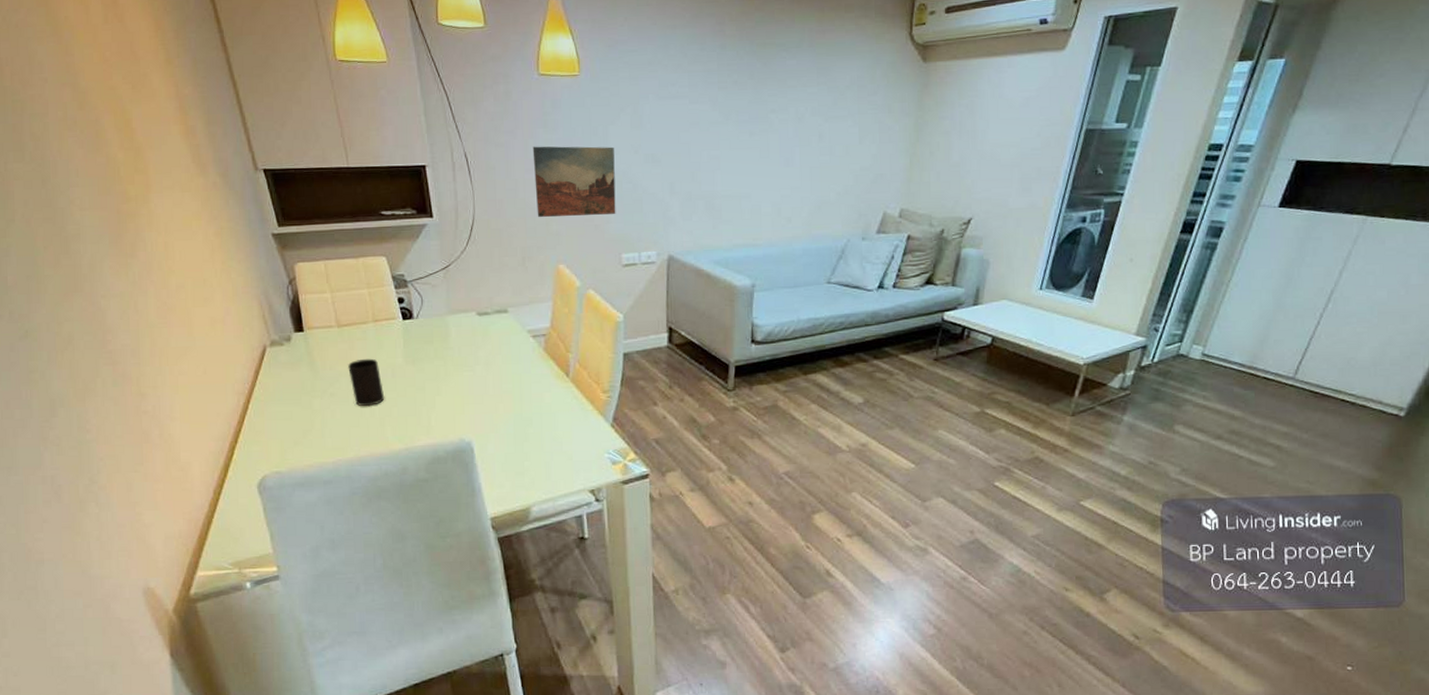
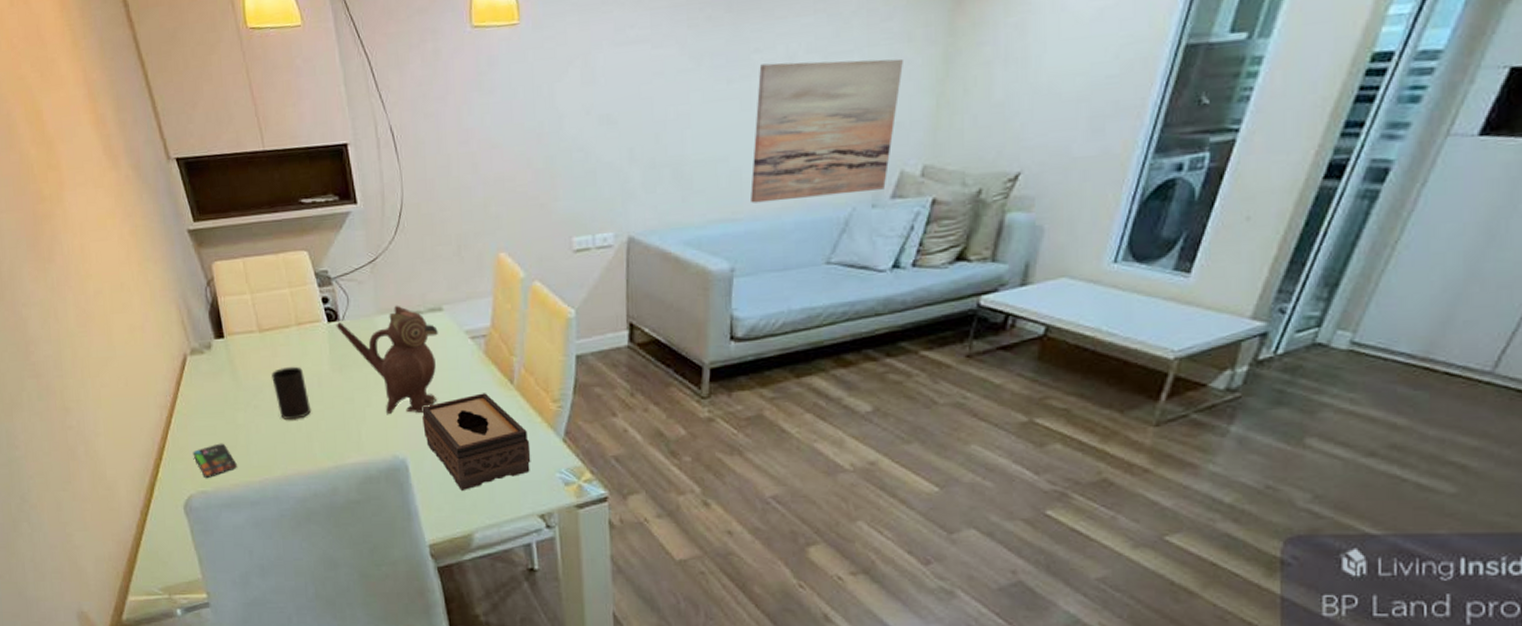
smartphone: none [268,427,312,459] -> present [193,443,237,478]
teapot: none [410,306,503,402] -> present [336,305,438,414]
tissue box: none [487,384,583,469] -> present [422,393,531,490]
wall art: present [532,146,616,217] -> none [466,108,565,198]
wall art: none [768,122,885,232] -> present [750,58,903,203]

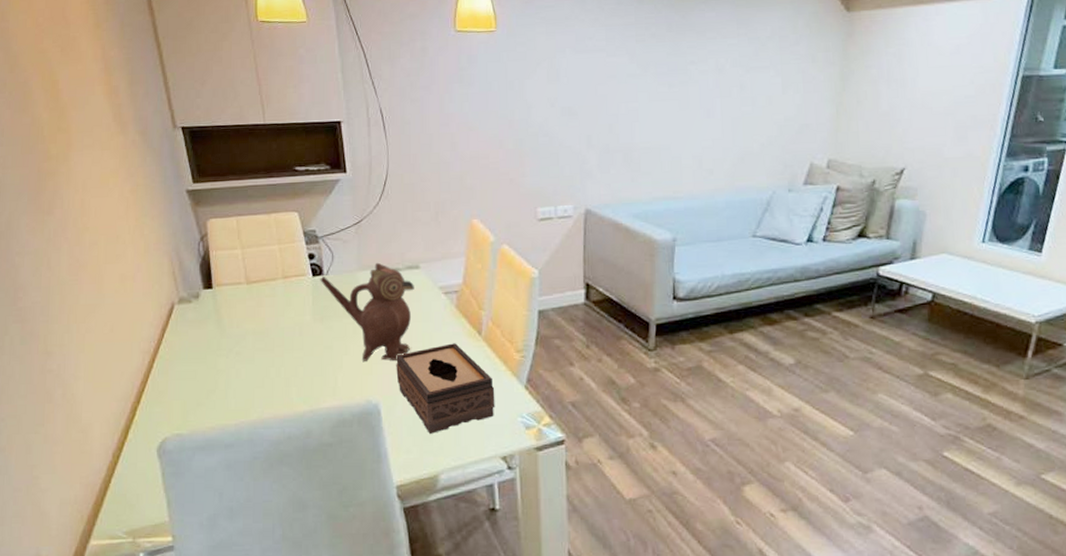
smartphone: present [193,443,237,478] -> none [171,387,214,421]
cup: present [271,366,312,420] -> none [255,316,291,366]
wall art: present [750,58,903,203] -> none [689,73,809,185]

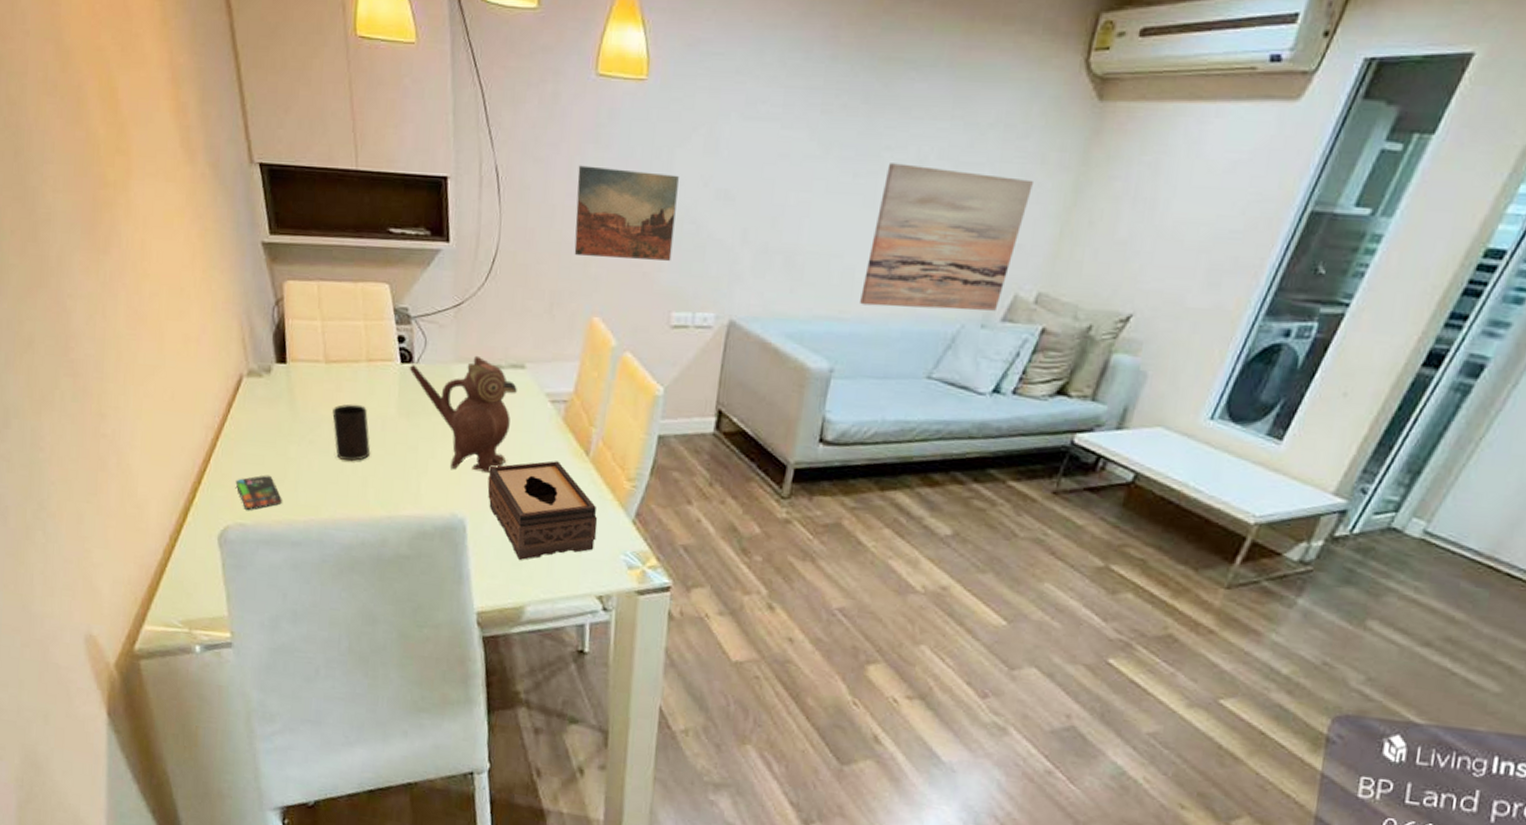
smartphone: none [171,387,214,421] -> present [235,475,282,510]
cup: none [255,316,291,366] -> present [332,404,371,462]
wall art: none [448,100,532,171] -> present [574,165,679,261]
wall art: none [689,73,809,185] -> present [860,163,1033,311]

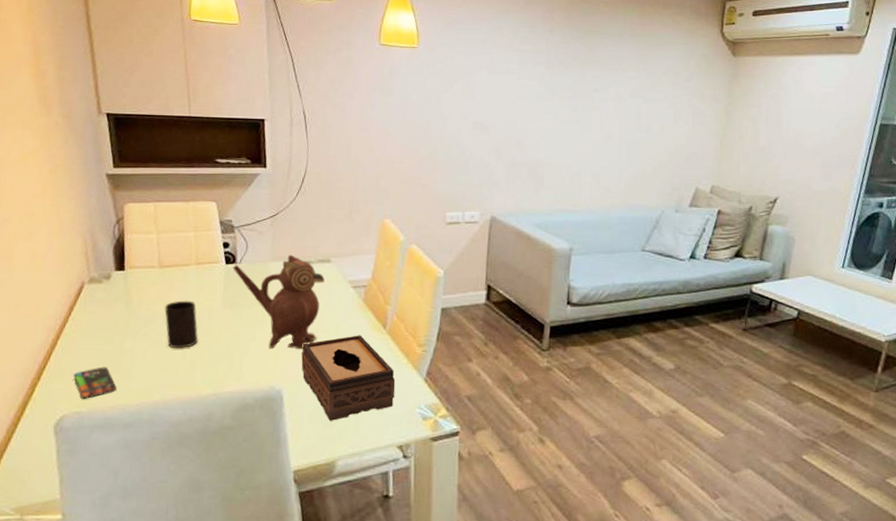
wall art: present [574,165,679,261] -> none [367,108,446,175]
wall art: present [860,163,1033,311] -> none [587,100,698,201]

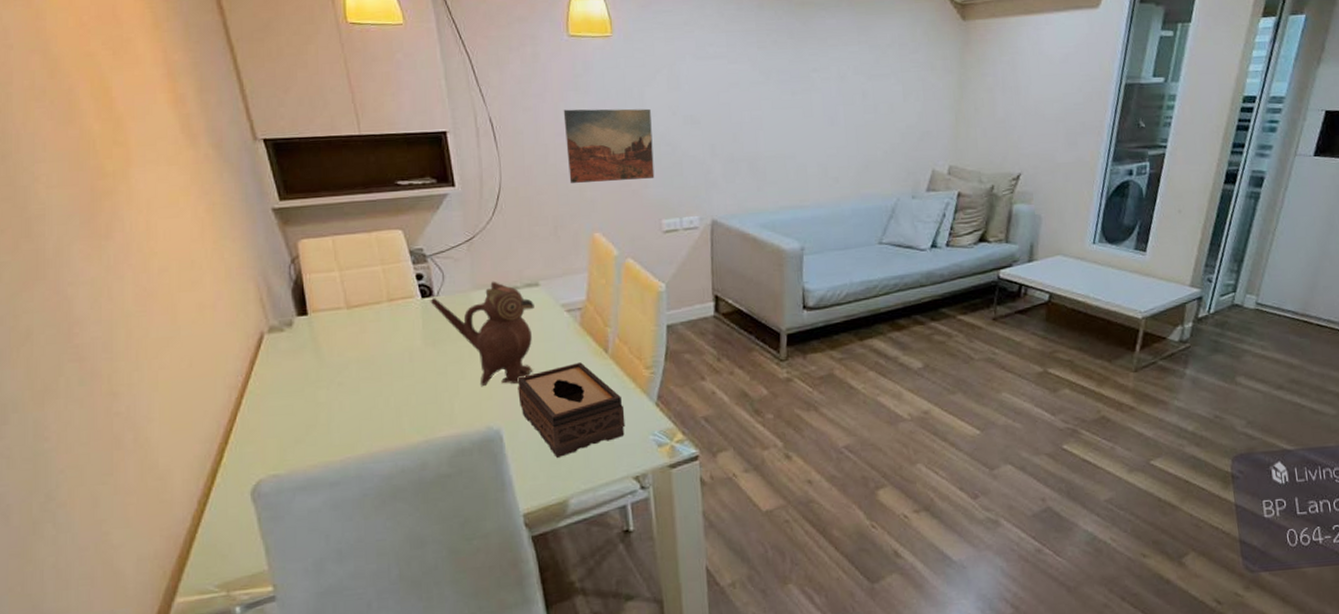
smartphone: present [73,366,117,399] -> none [265,422,316,460]
cup: present [164,300,199,349] -> none [359,341,401,396]
wall art: none [367,108,446,175] -> present [563,108,655,183]

